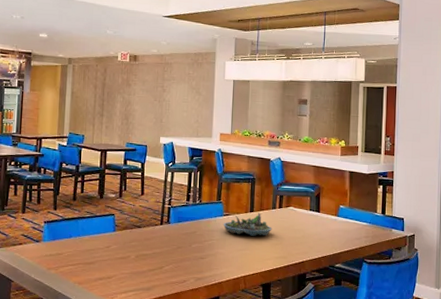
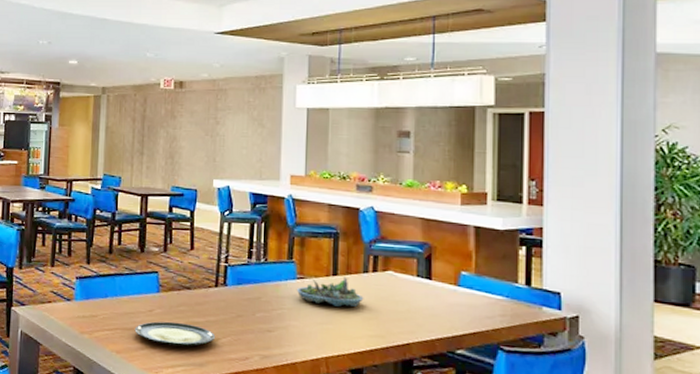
plate: none [94,255,161,275] -> present [134,321,216,346]

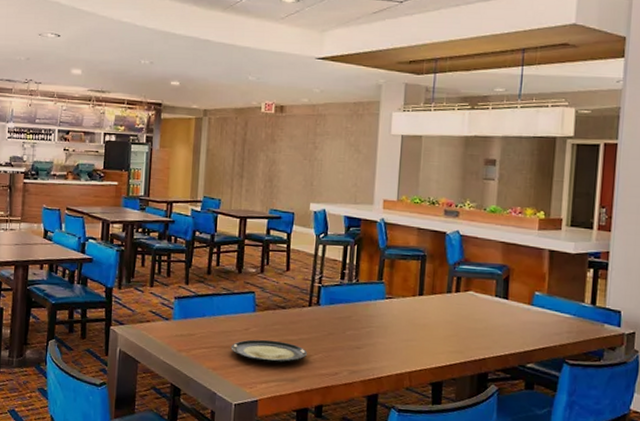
succulent planter: present [296,276,364,307] -> none [384,296,446,325]

